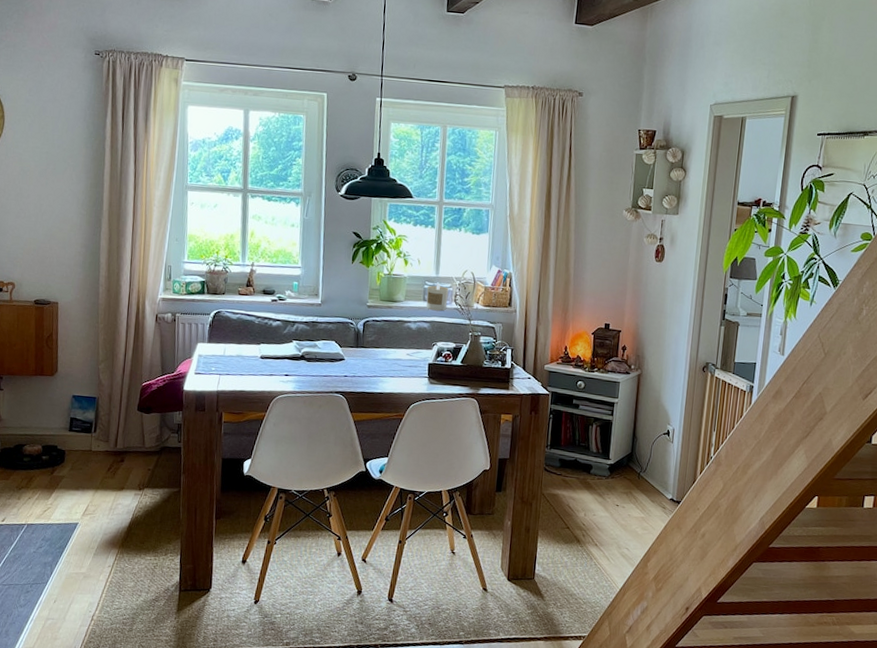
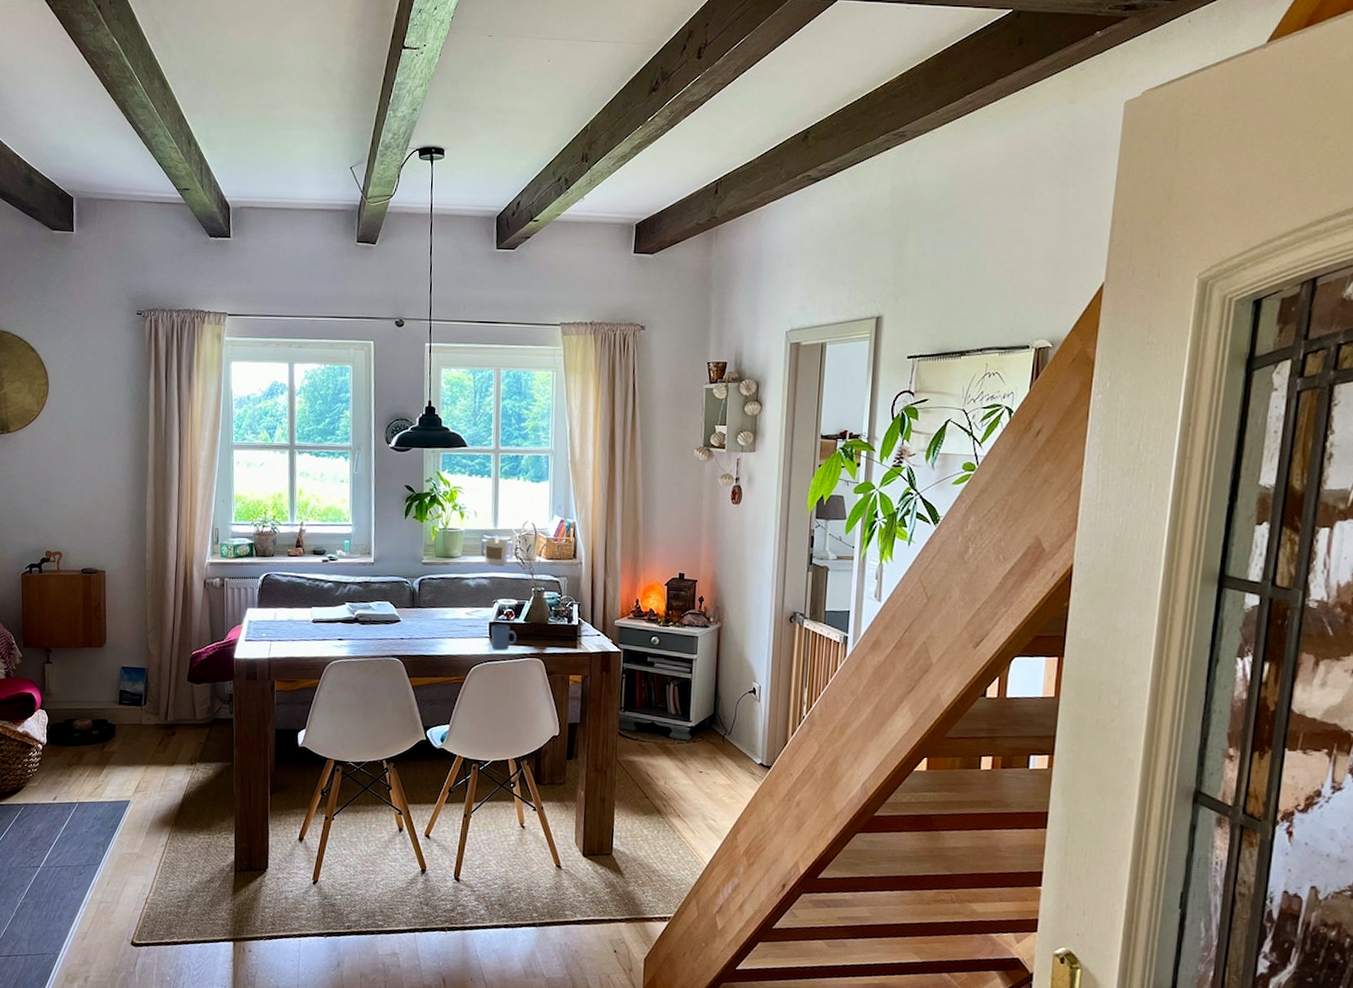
mug: none [429,365,454,390] -> present [491,624,517,651]

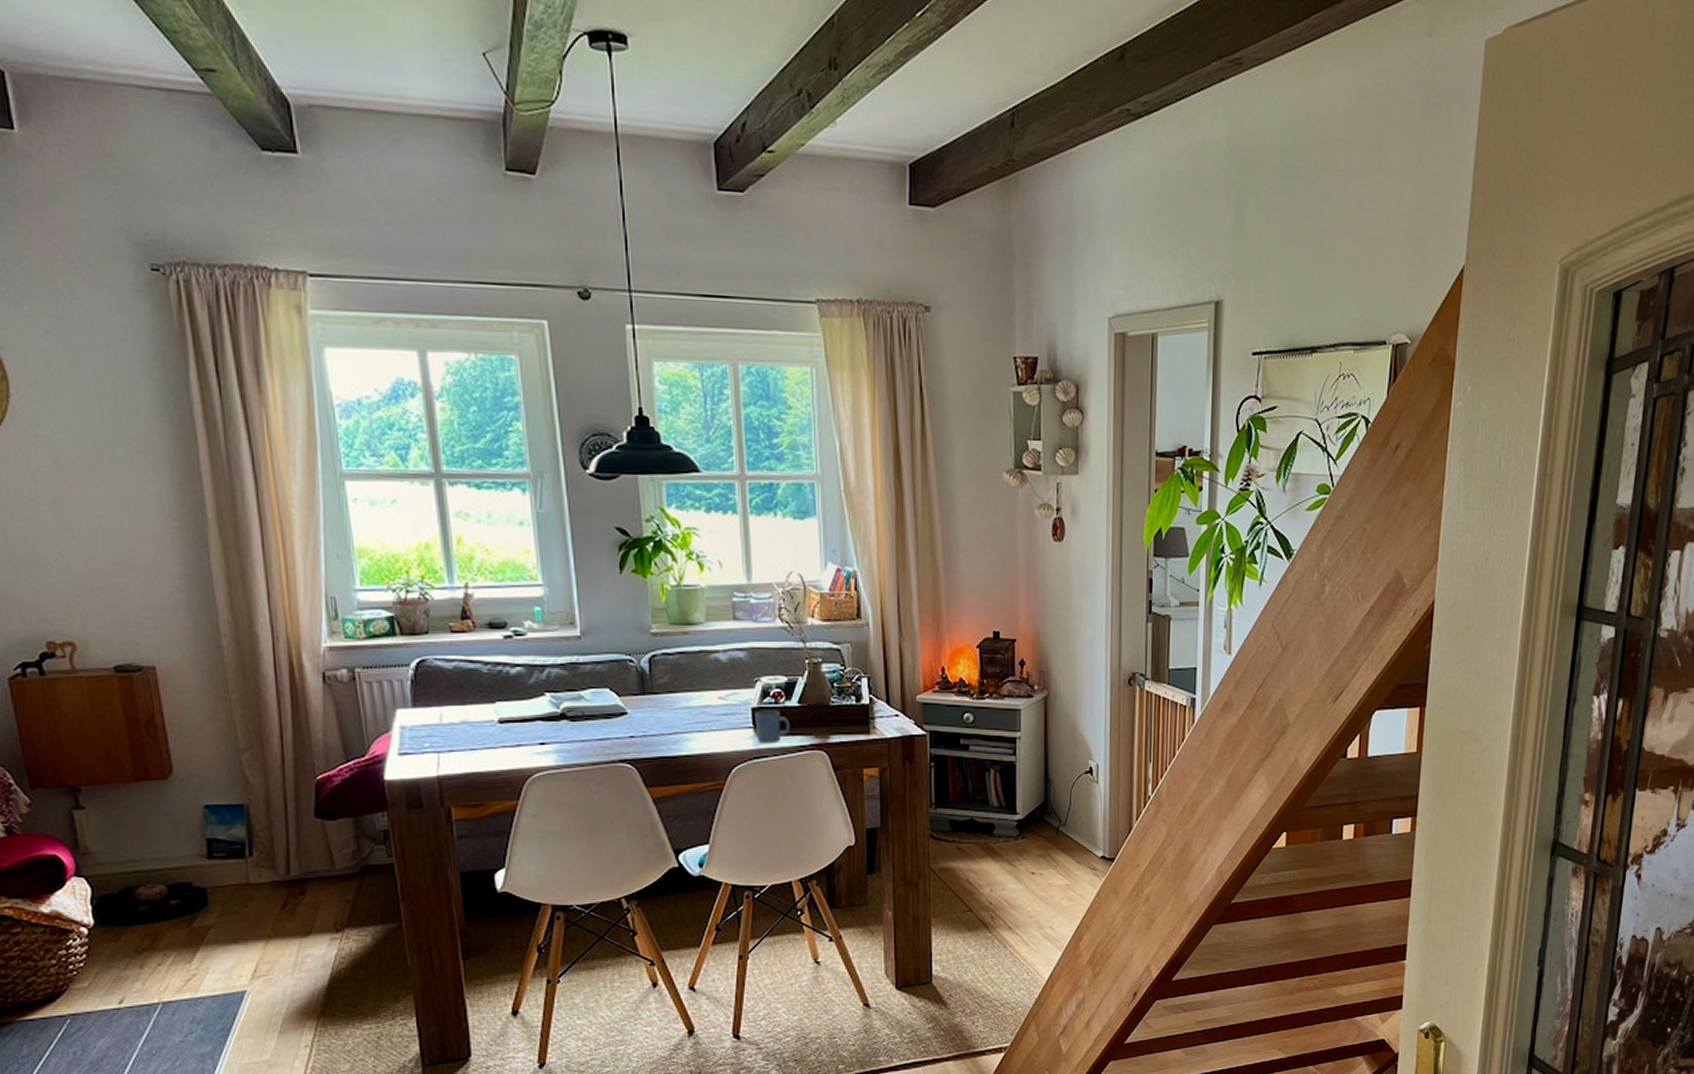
candle: present [485,536,509,567] -> none [736,594,769,633]

